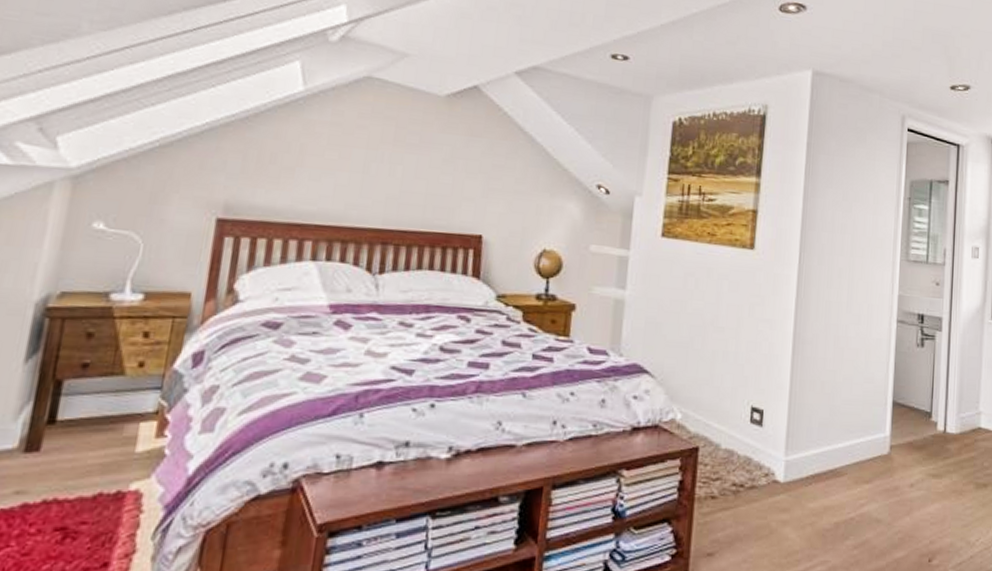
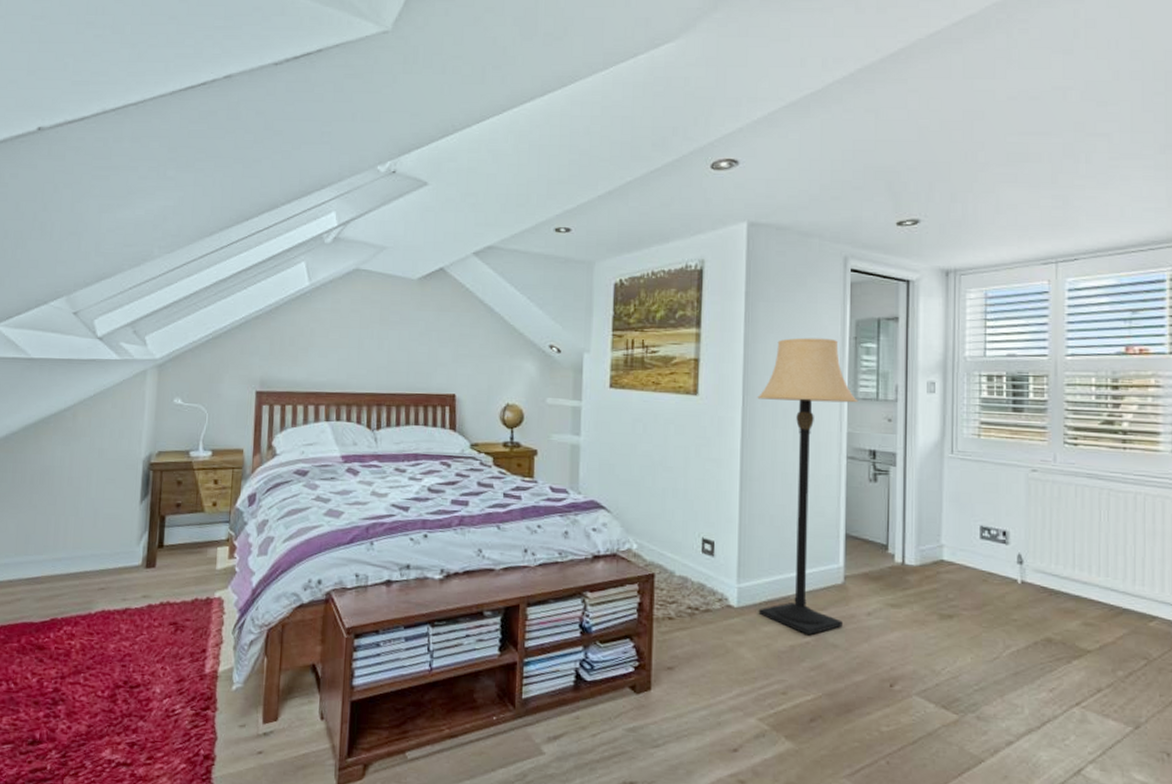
lamp: none [804,194,910,511] -> present [757,337,858,636]

